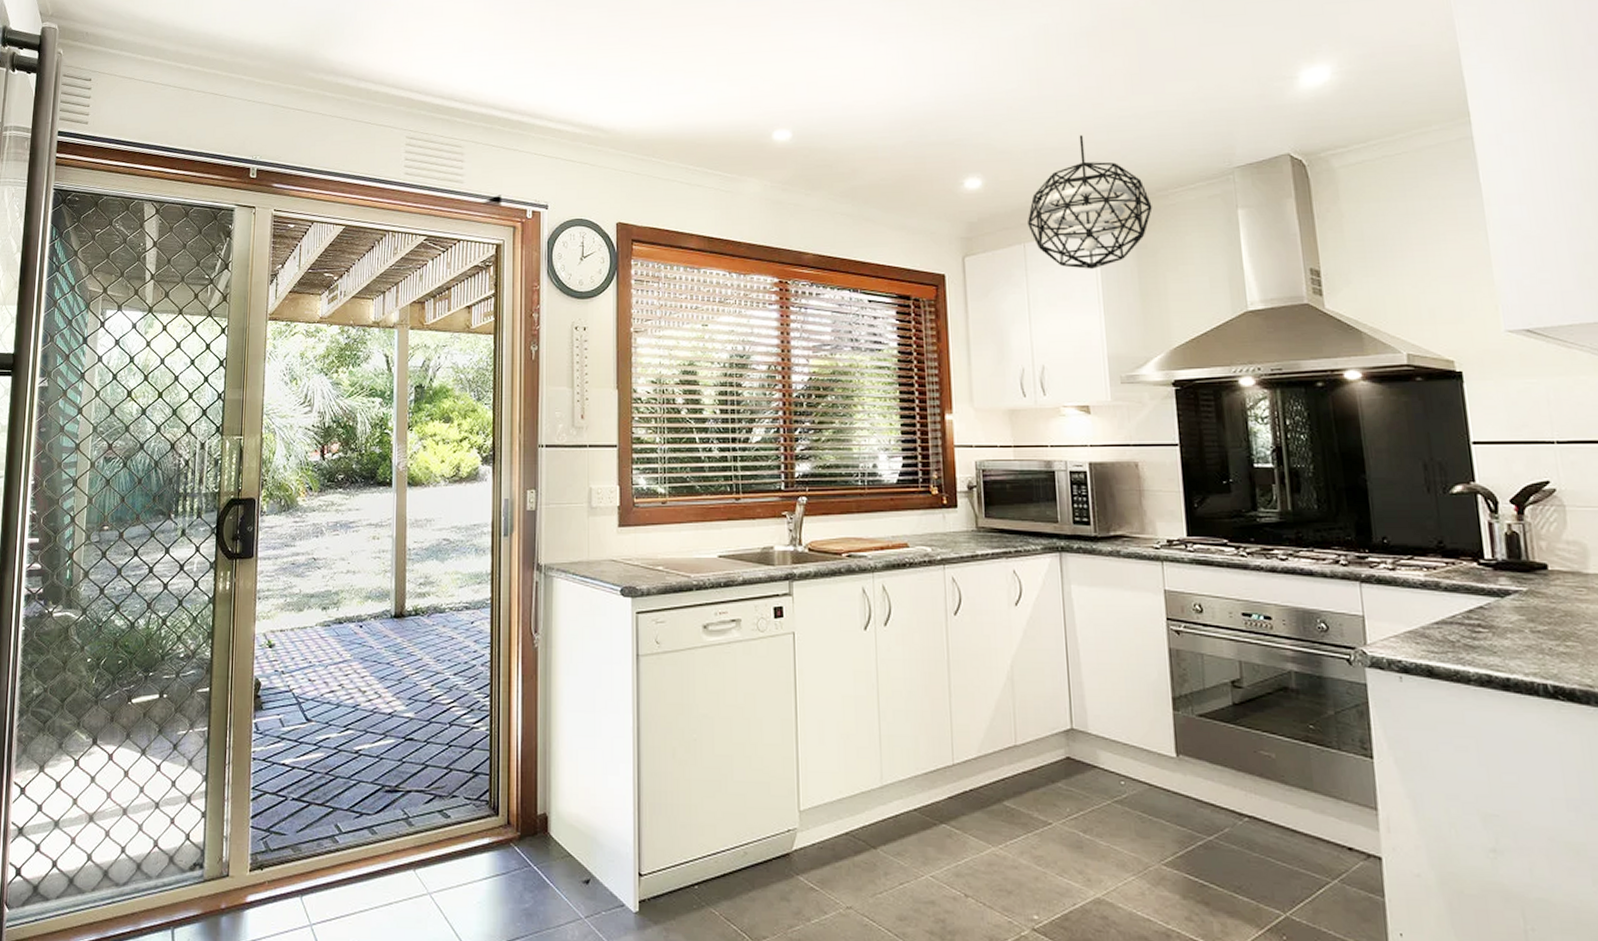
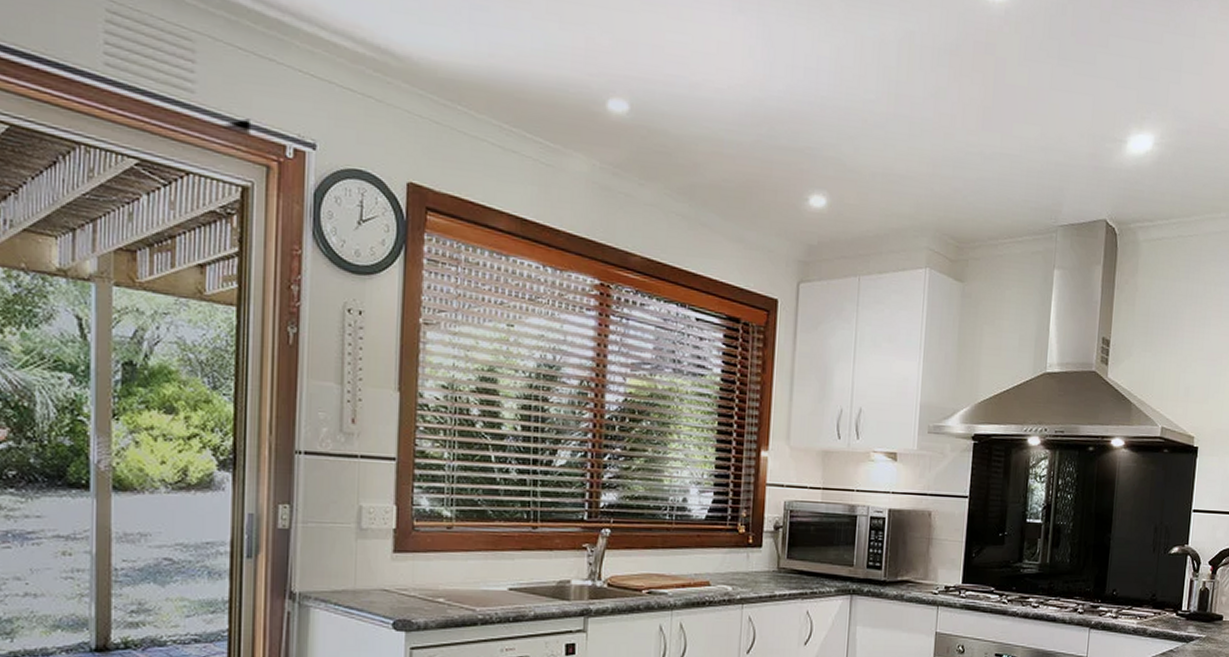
pendant light: present [1027,134,1152,269] -> none [865,165,982,313]

